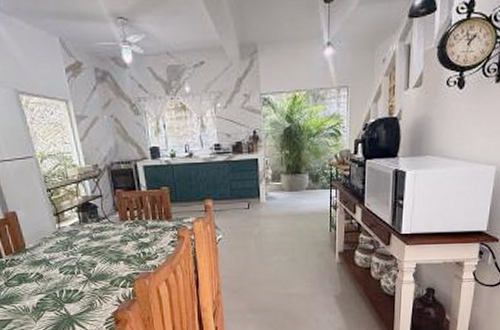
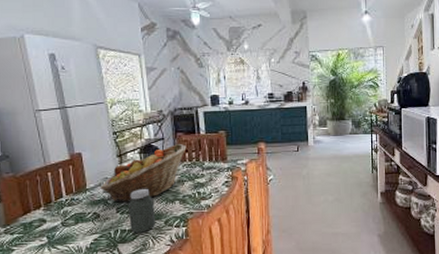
fruit basket: none [39,202,128,263] -> present [100,144,187,203]
jar: none [70,248,102,294] -> present [128,188,156,234]

